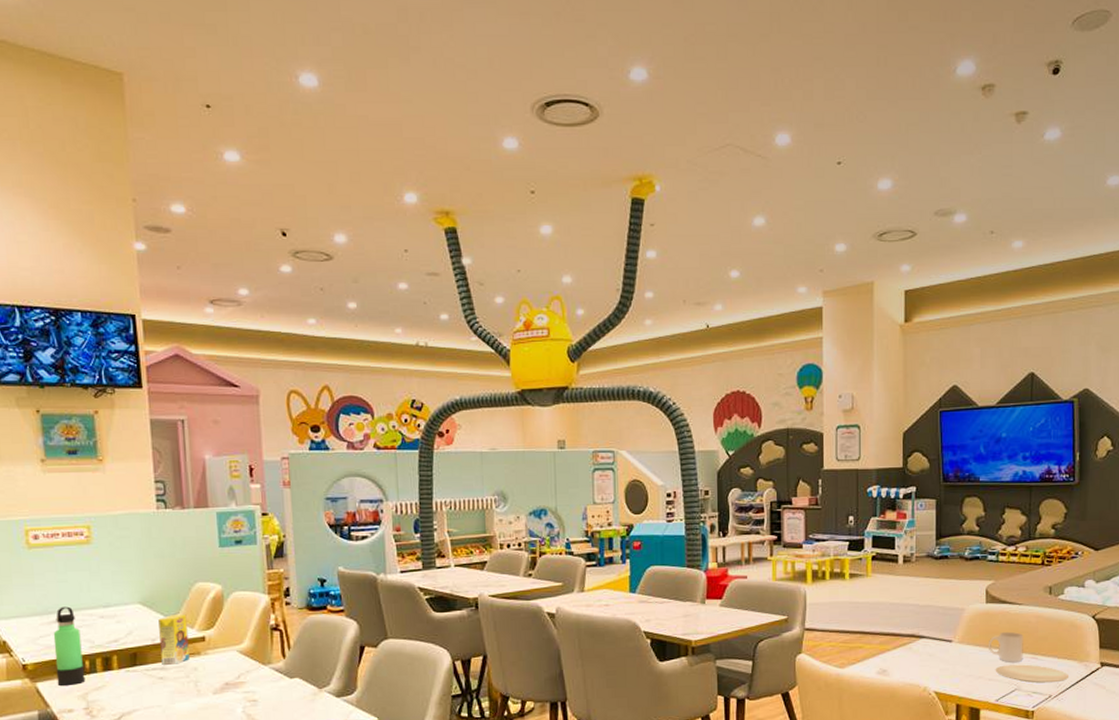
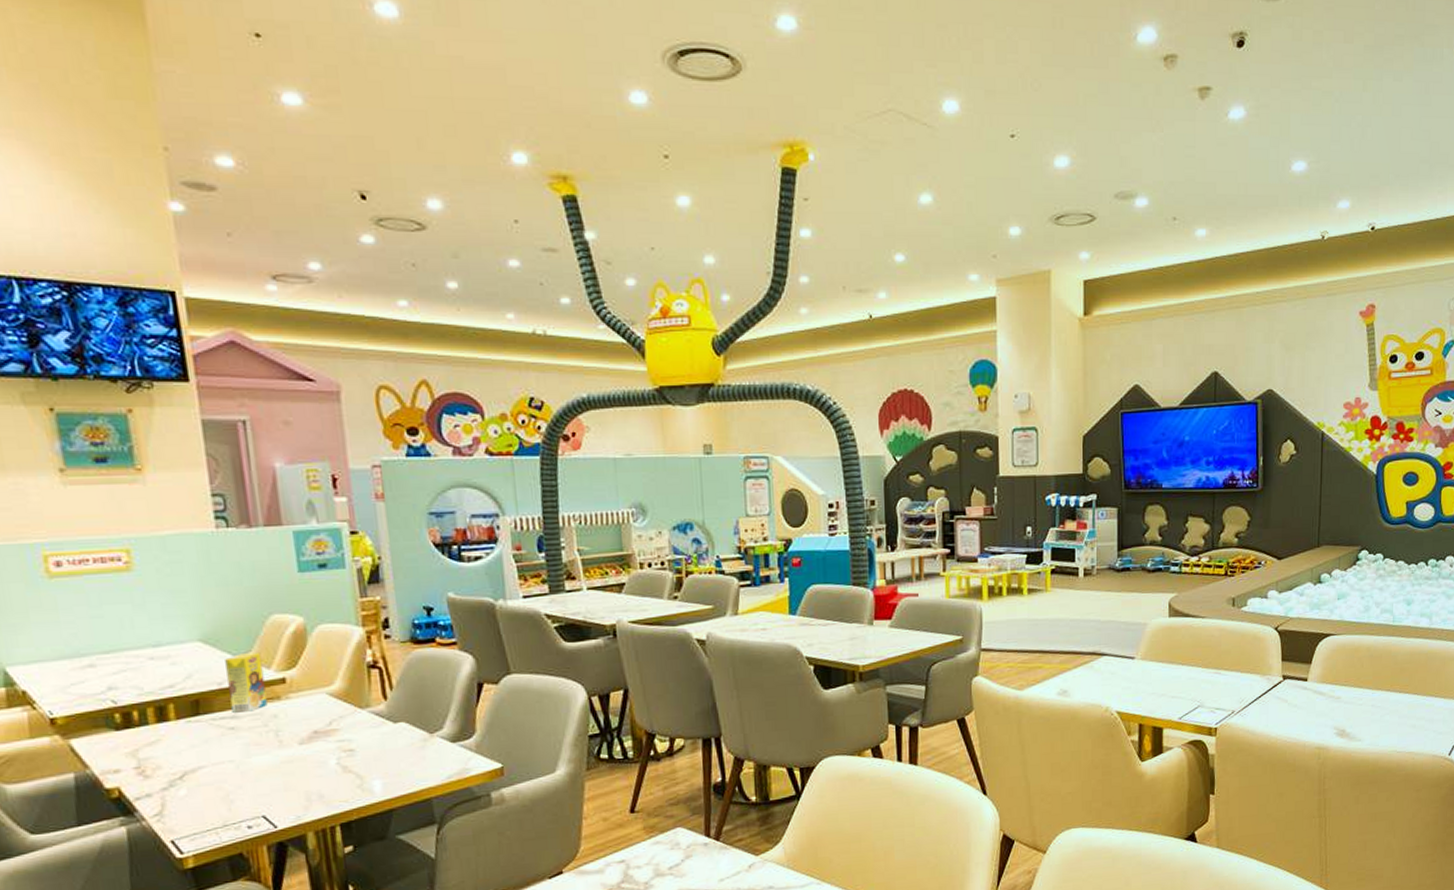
thermos bottle: present [53,606,86,687] -> none [88,647,134,743]
cup: present [988,631,1023,663] -> none [1171,646,1207,679]
plate: present [995,664,1070,684] -> none [1178,680,1252,700]

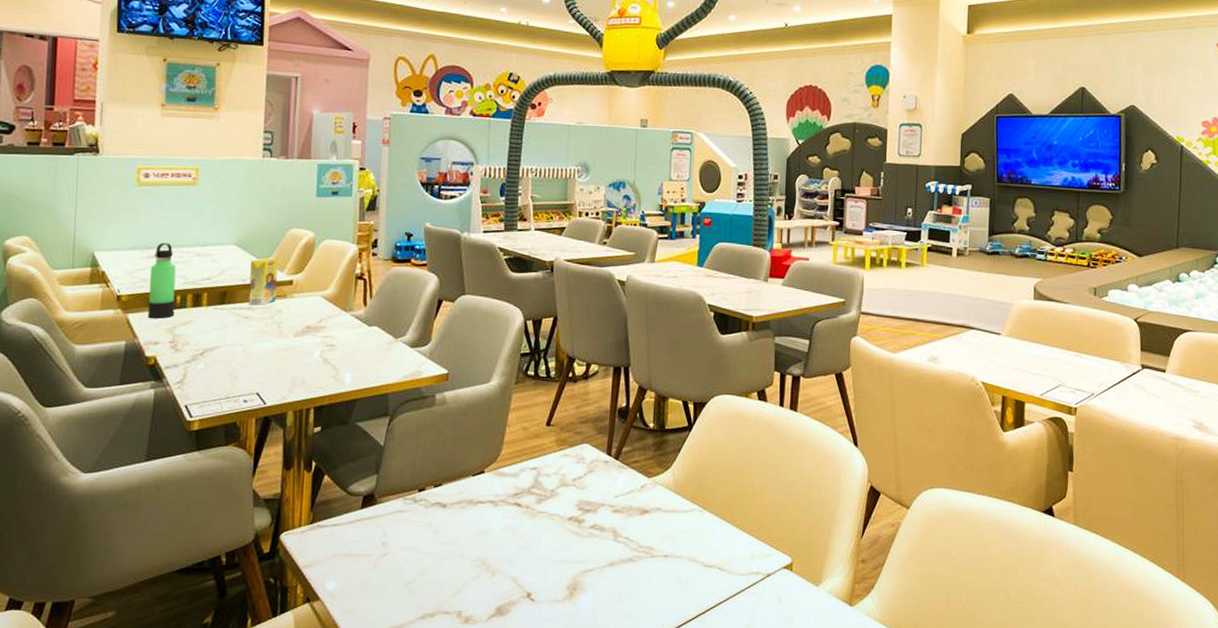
thermos bottle: none [88,647,134,743] -> present [147,242,176,319]

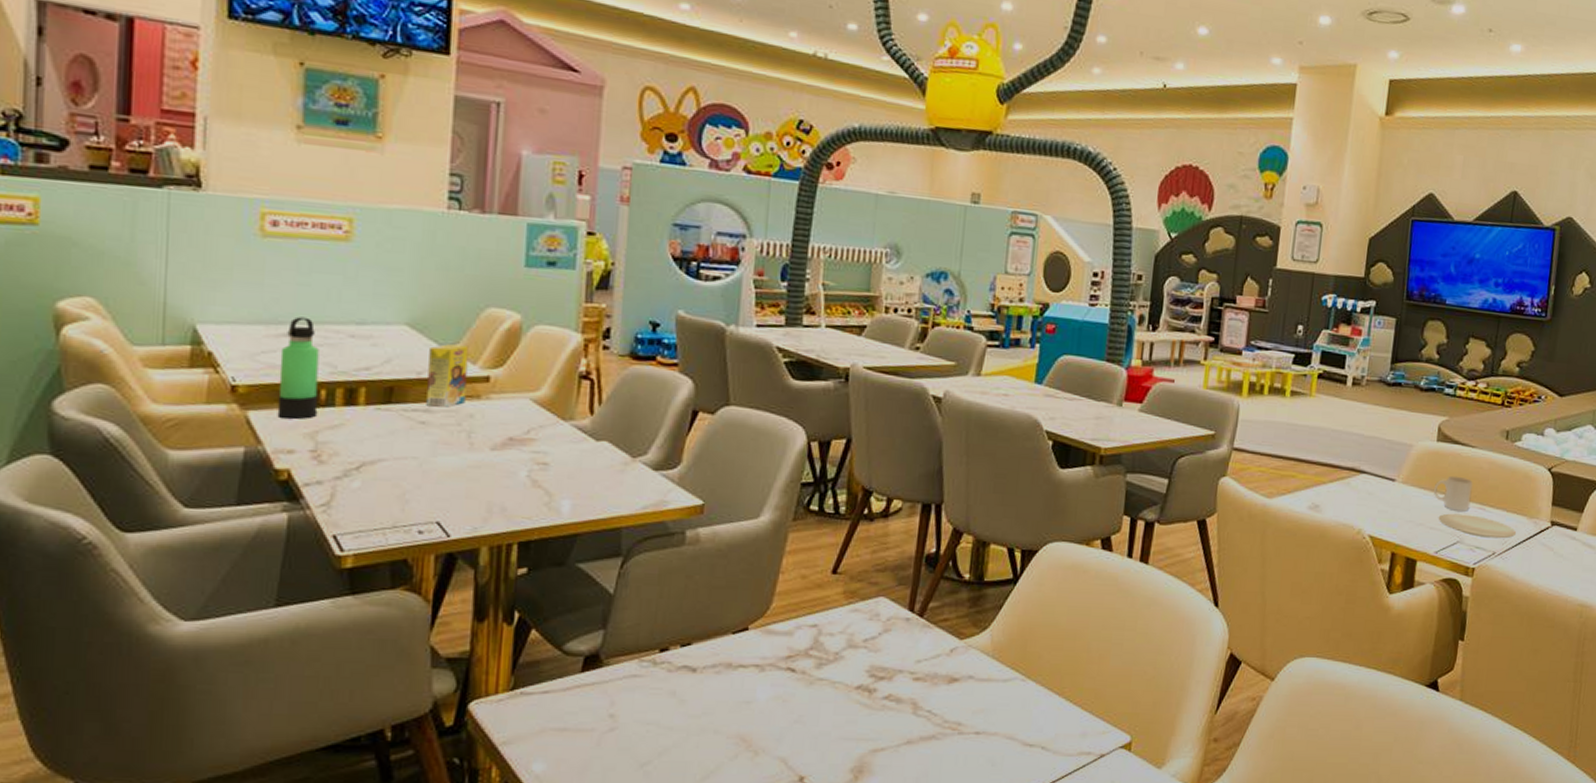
cup: none [1034,328,1069,360] -> present [1433,475,1473,513]
plate: none [1040,361,1112,382] -> present [1438,513,1517,539]

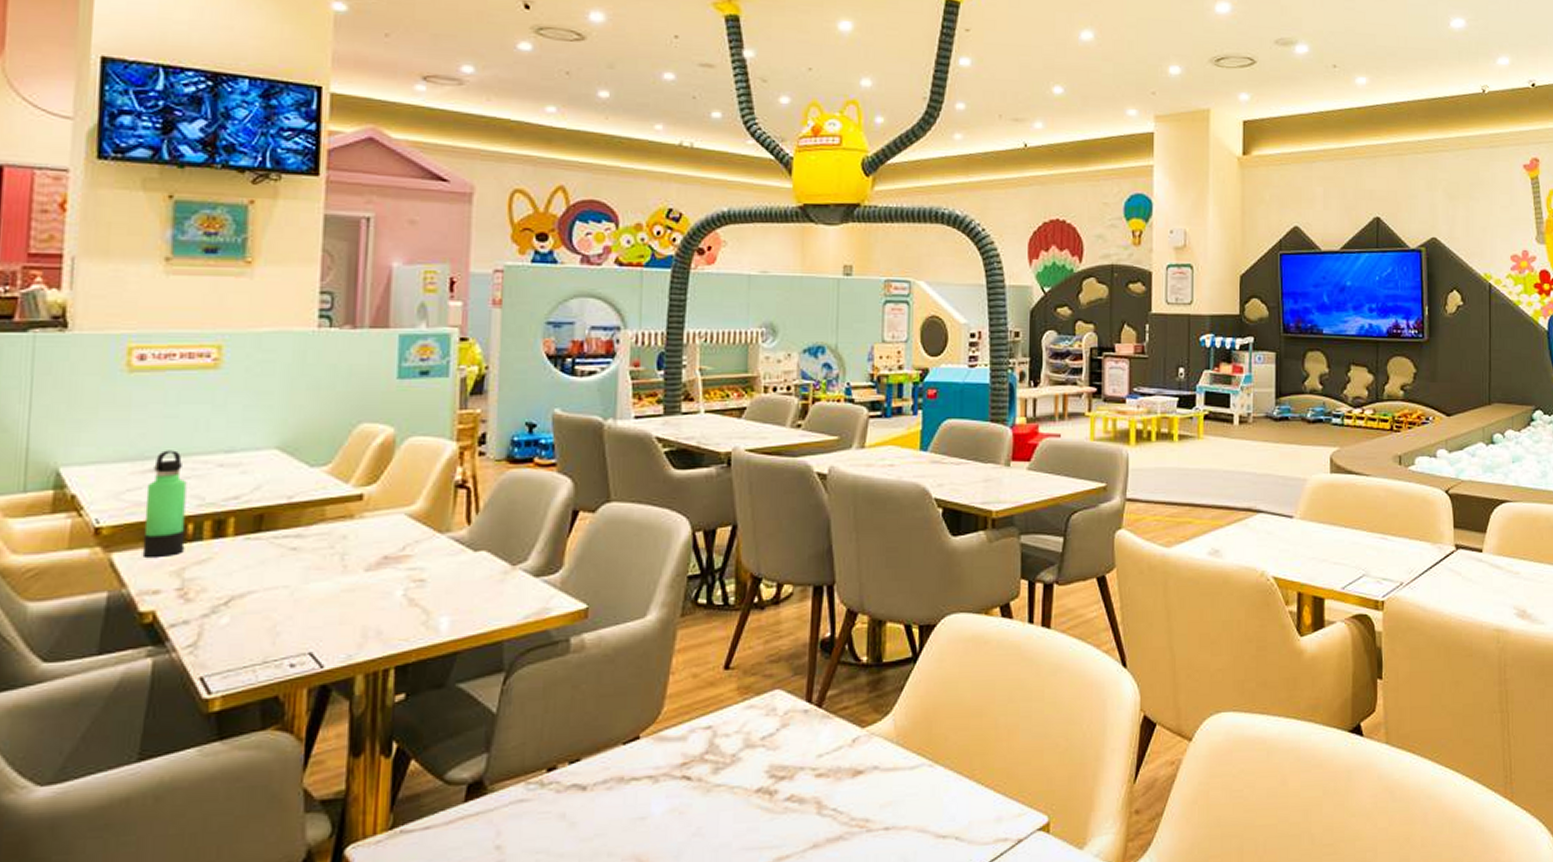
juice box: present [426,344,469,408] -> none [297,465,341,531]
cup: present [1433,475,1473,513] -> none [1332,506,1372,544]
plate: present [1438,513,1517,539] -> none [1341,545,1422,569]

